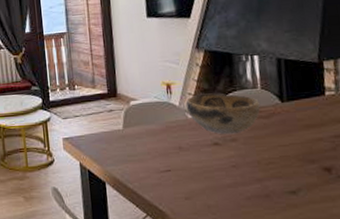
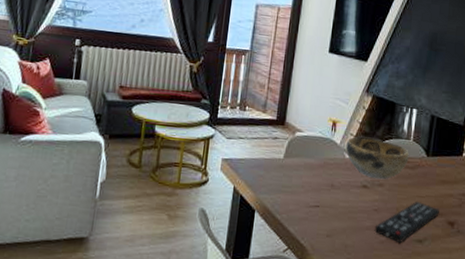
remote control: none [236,151,310,198] -> present [374,202,439,244]

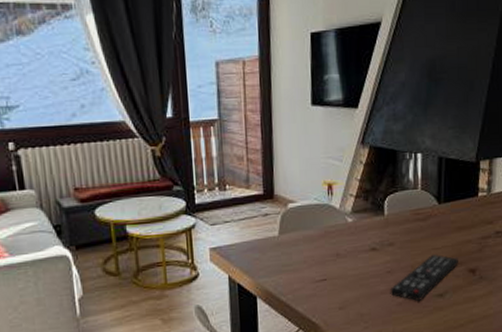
decorative bowl: present [345,136,409,180] -> none [346,194,418,239]

